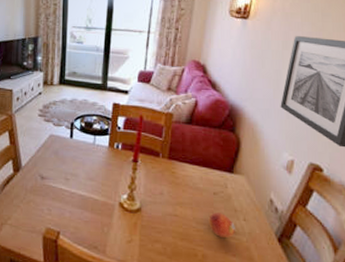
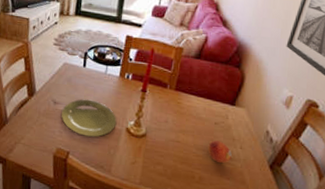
plate: none [50,172,109,214] -> present [61,99,117,137]

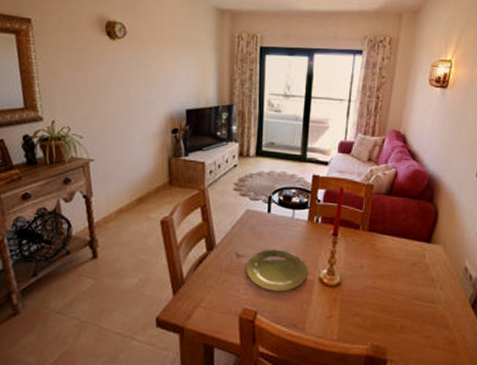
fruit: present [207,140,232,164] -> none [407,283,432,308]

